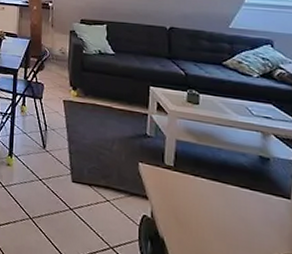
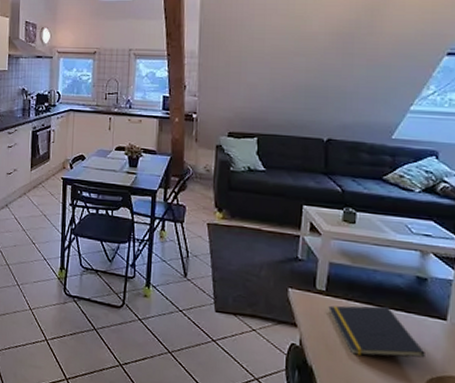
notepad: none [177,180,272,235] -> present [328,305,425,358]

